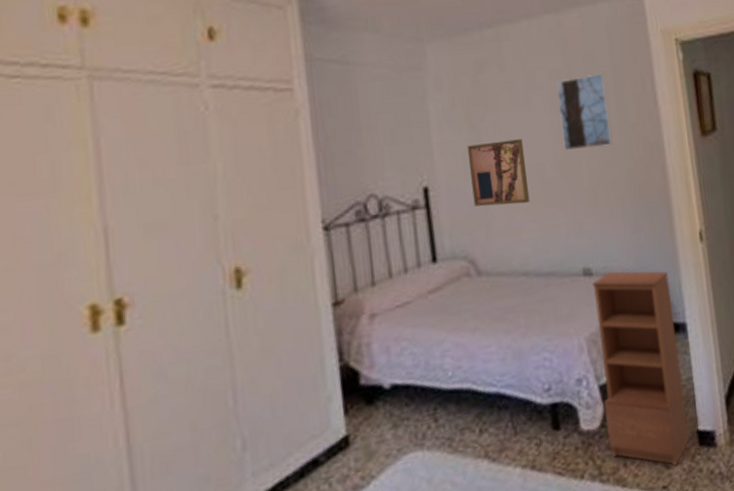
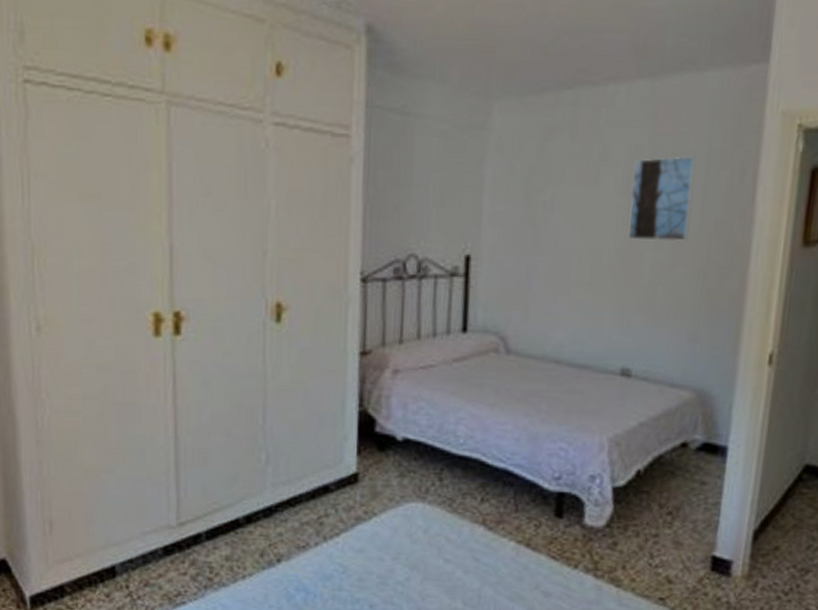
wall art: present [467,139,530,207] -> none [515,218,582,289]
bookcase: present [592,270,689,467] -> none [611,378,719,584]

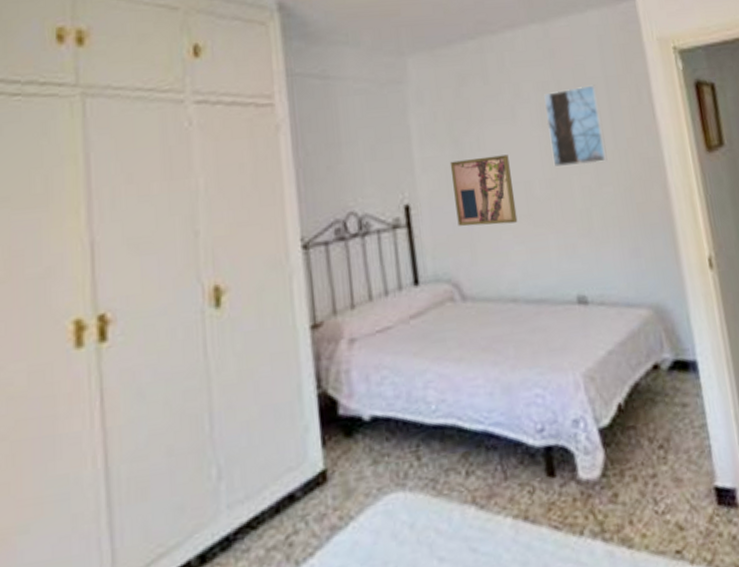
wall art: none [515,218,582,289] -> present [450,154,518,227]

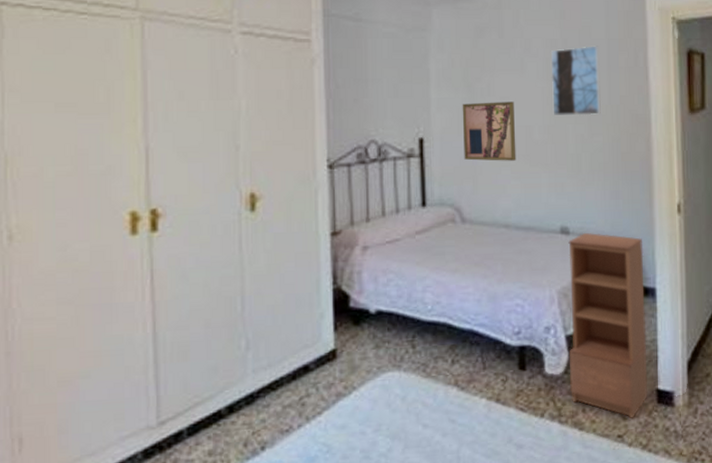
bookcase: none [588,300,705,529] -> present [568,233,648,419]

